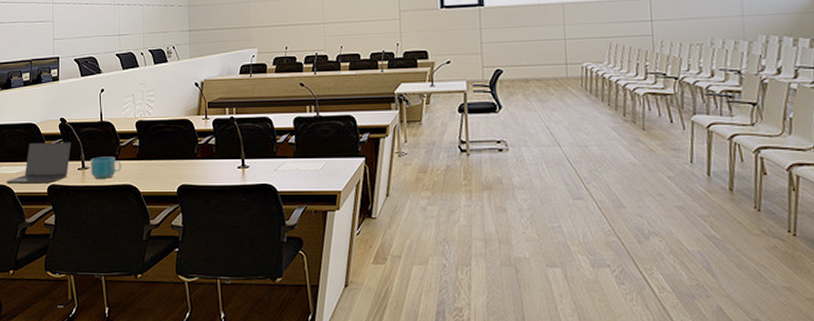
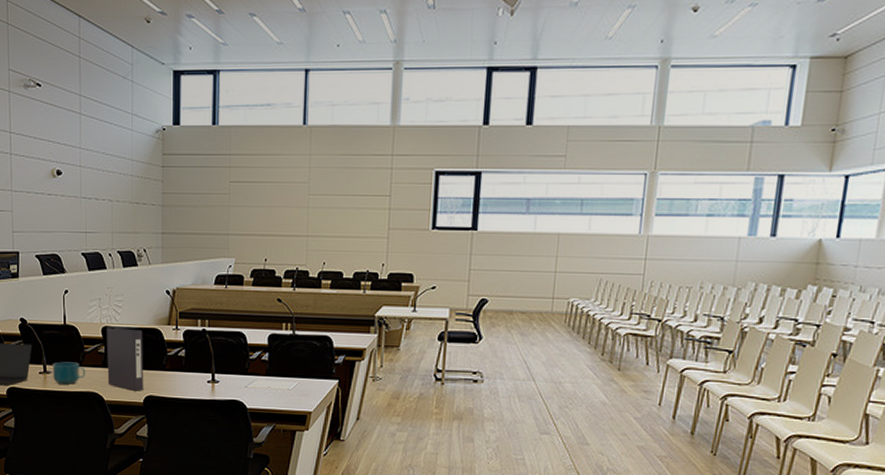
binder: none [141,120,176,181] -> present [107,326,143,391]

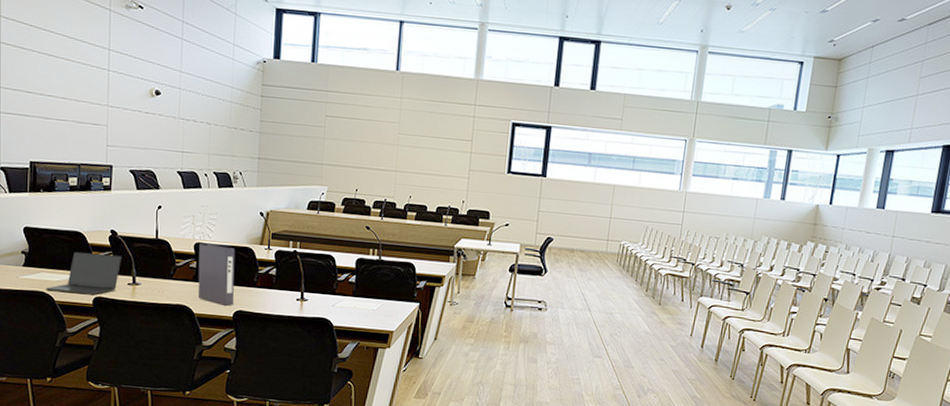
cup: present [53,361,86,385] -> none [142,274,176,297]

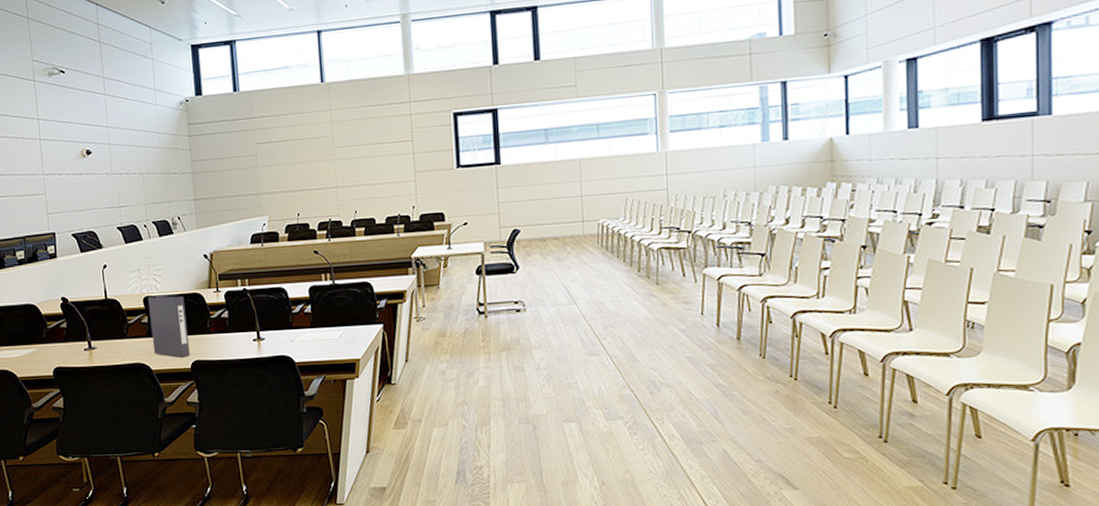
laptop: present [46,251,122,296] -> none [8,322,76,369]

